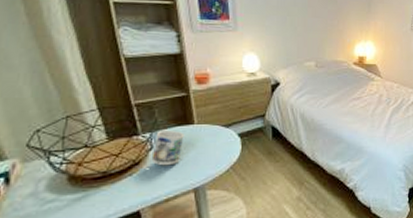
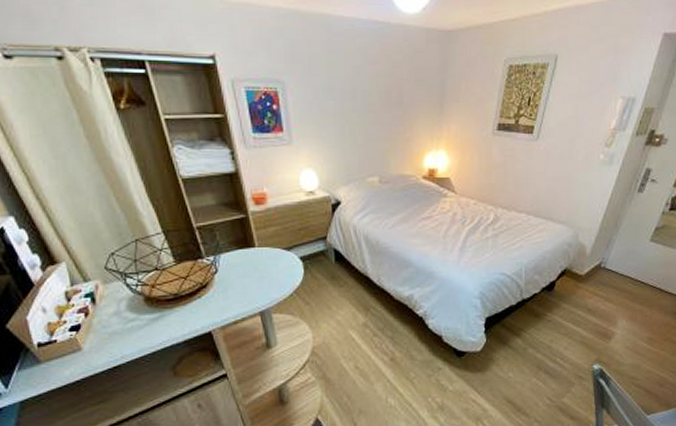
mug: present [151,131,185,166] -> none [217,254,247,289]

